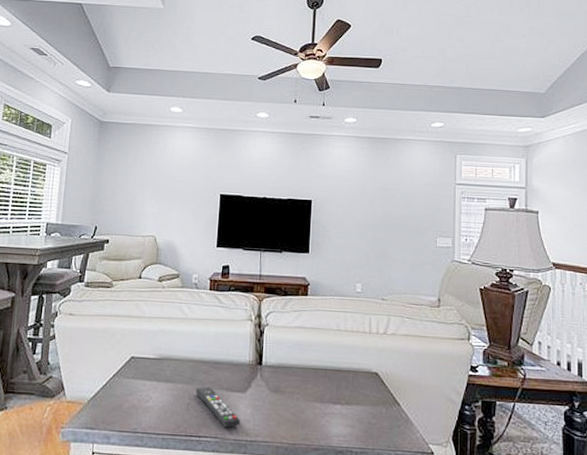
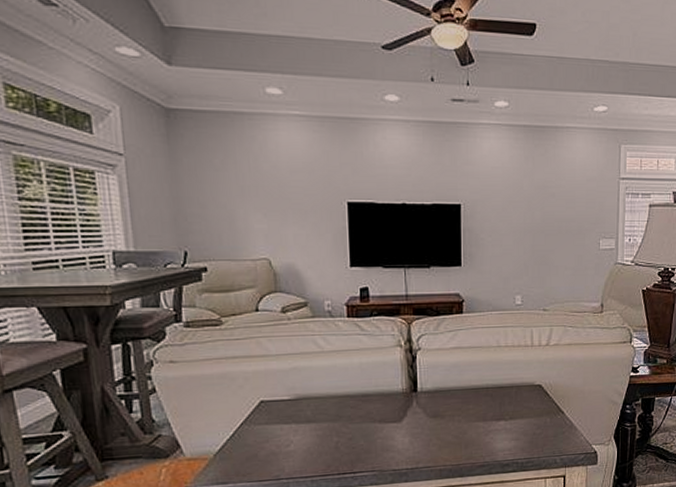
remote control: present [195,386,241,428] -> none [344,421,399,461]

